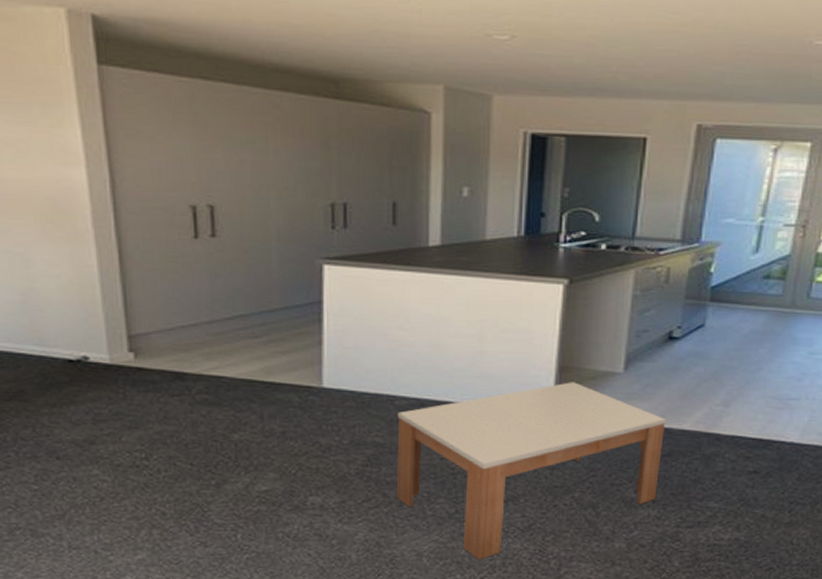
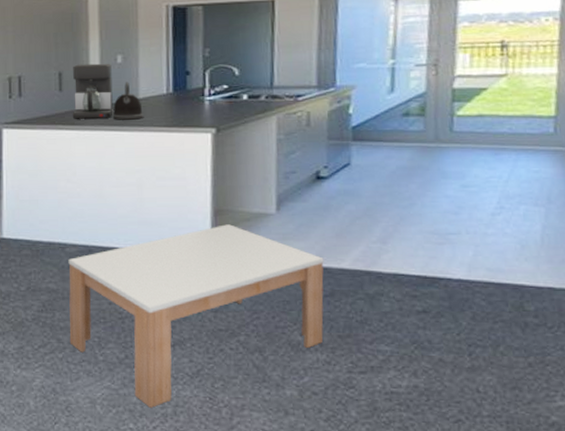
coffee maker: none [407,194,456,260] -> present [72,63,113,119]
kettle: none [454,219,489,264] -> present [112,82,143,120]

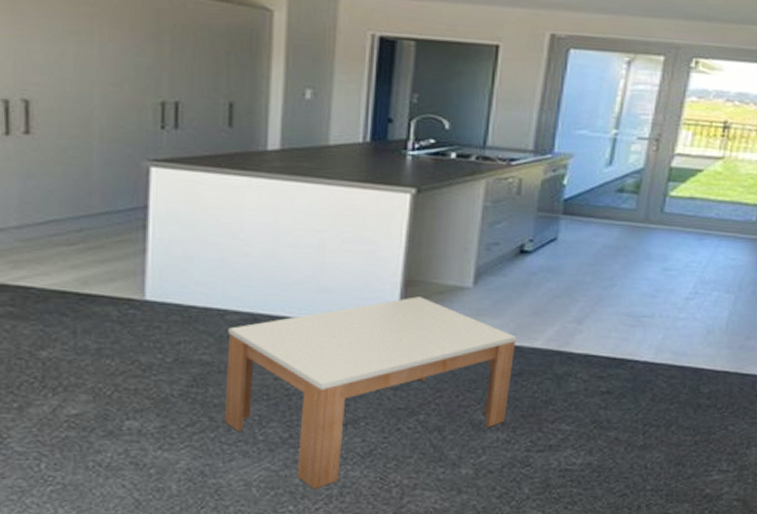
coffee maker: present [72,63,113,119] -> none [243,95,298,165]
kettle: present [112,82,143,120] -> none [294,123,332,171]

